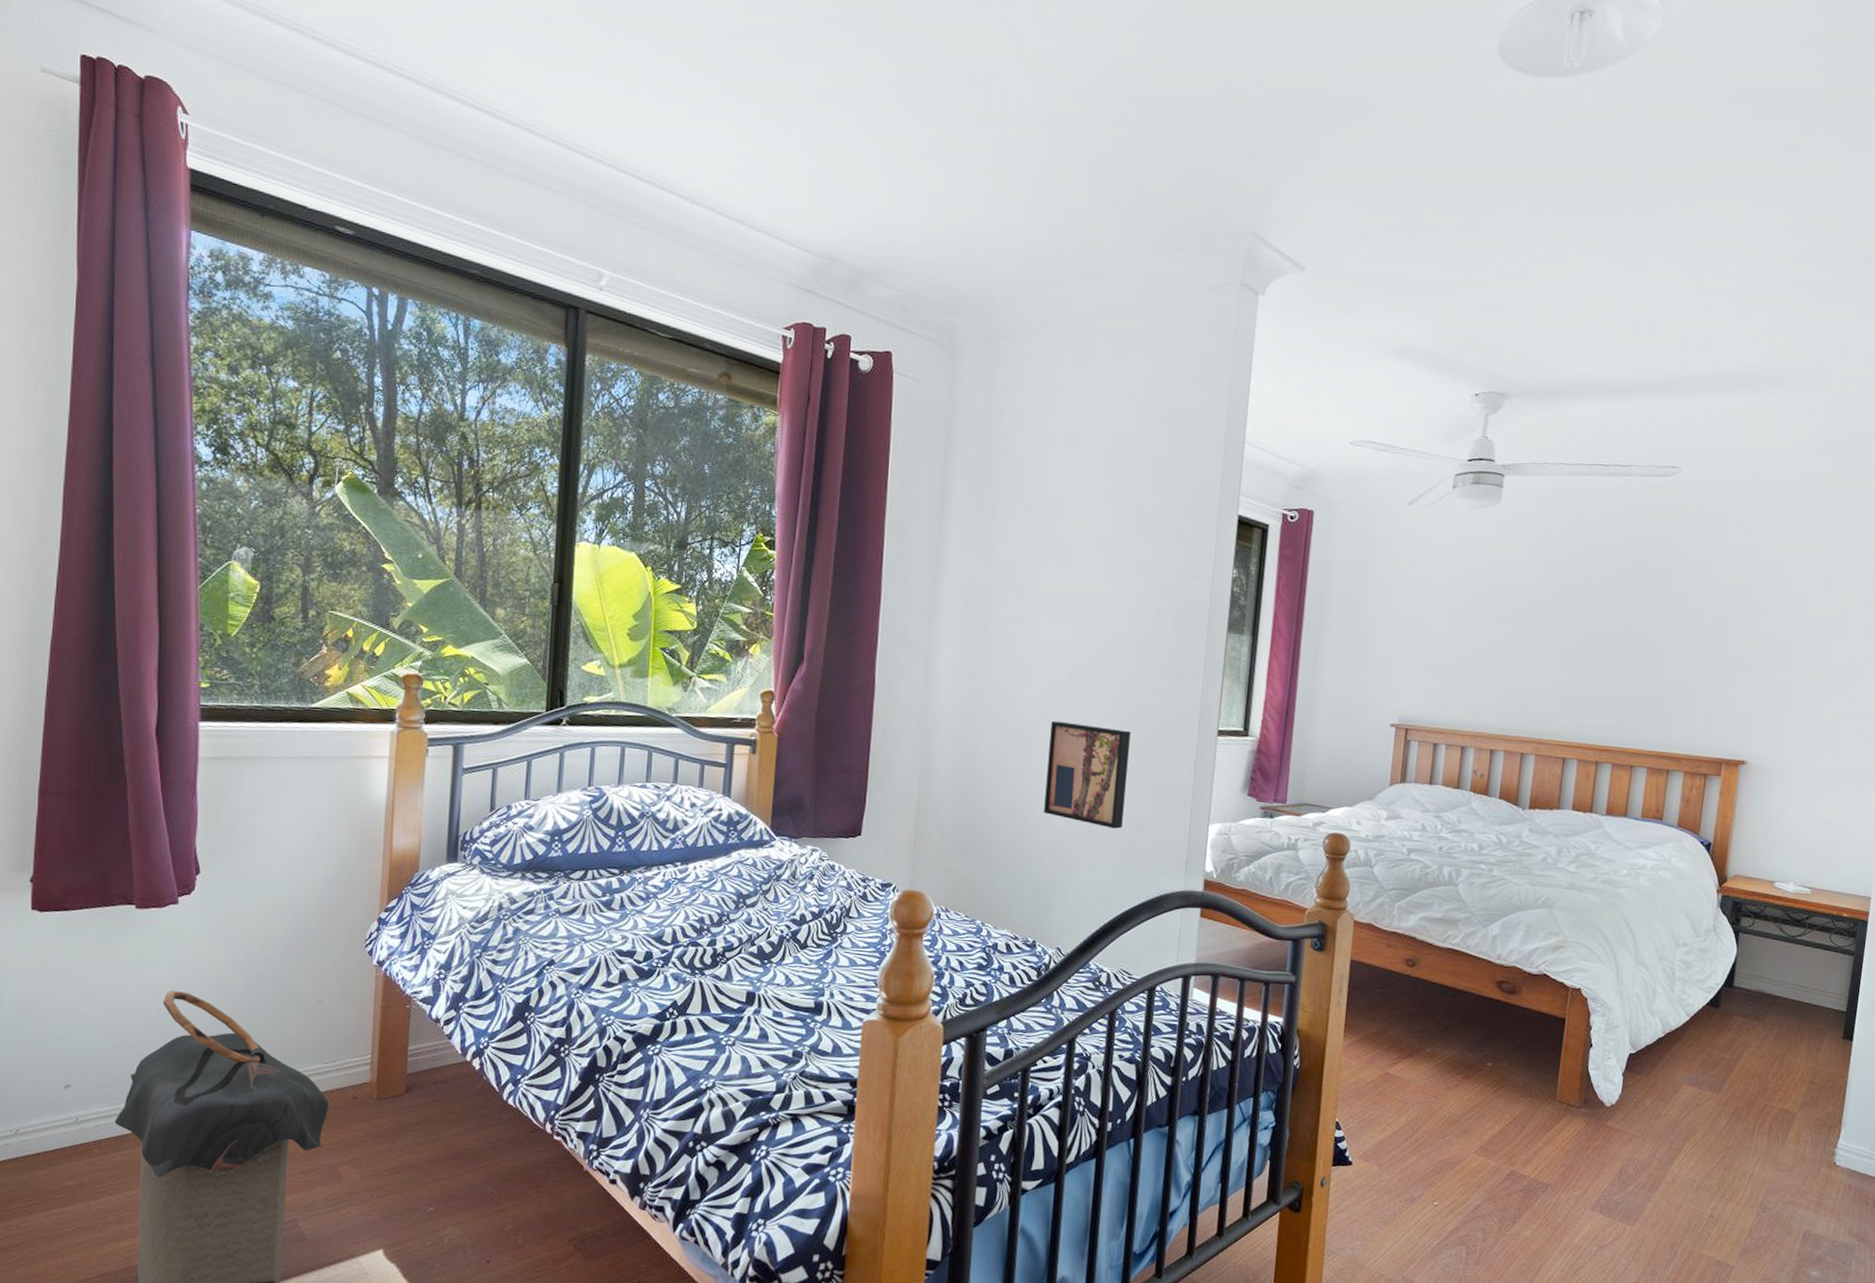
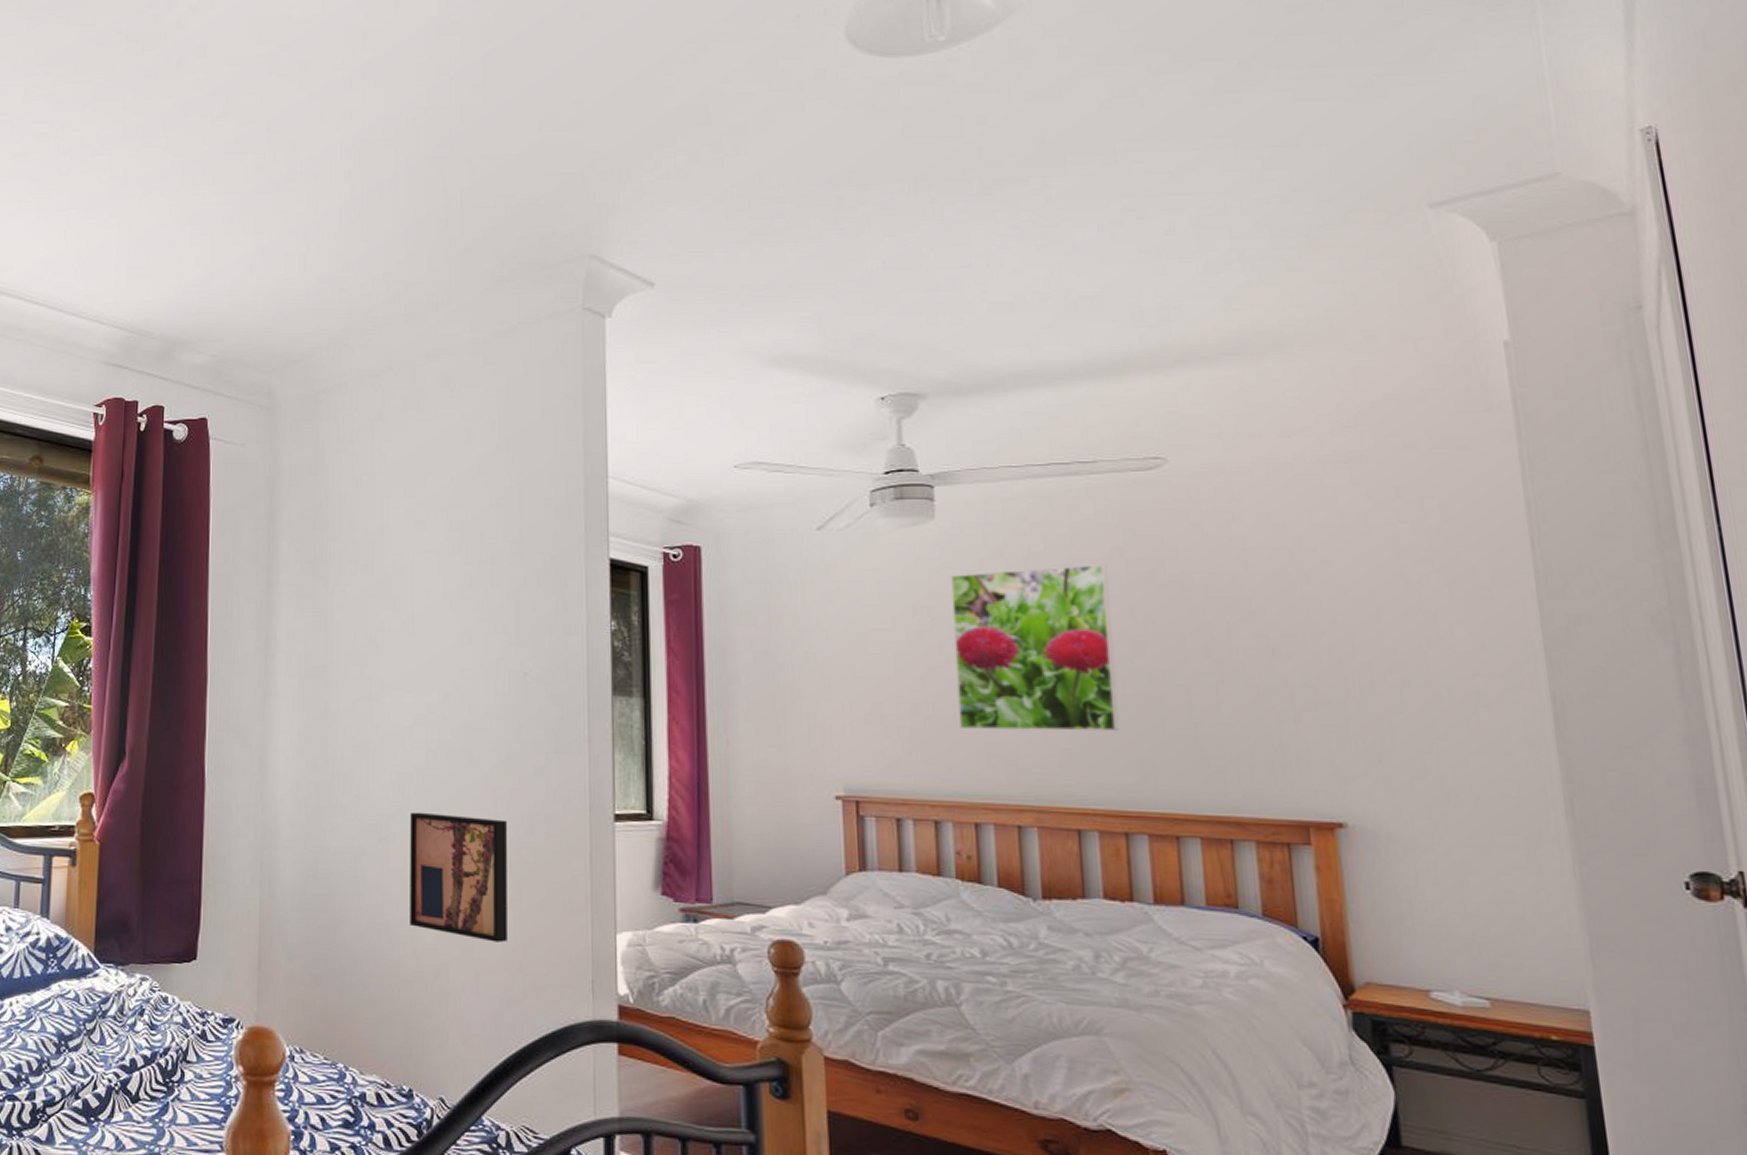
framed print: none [1492,550,1622,684] -> present [951,565,1118,732]

